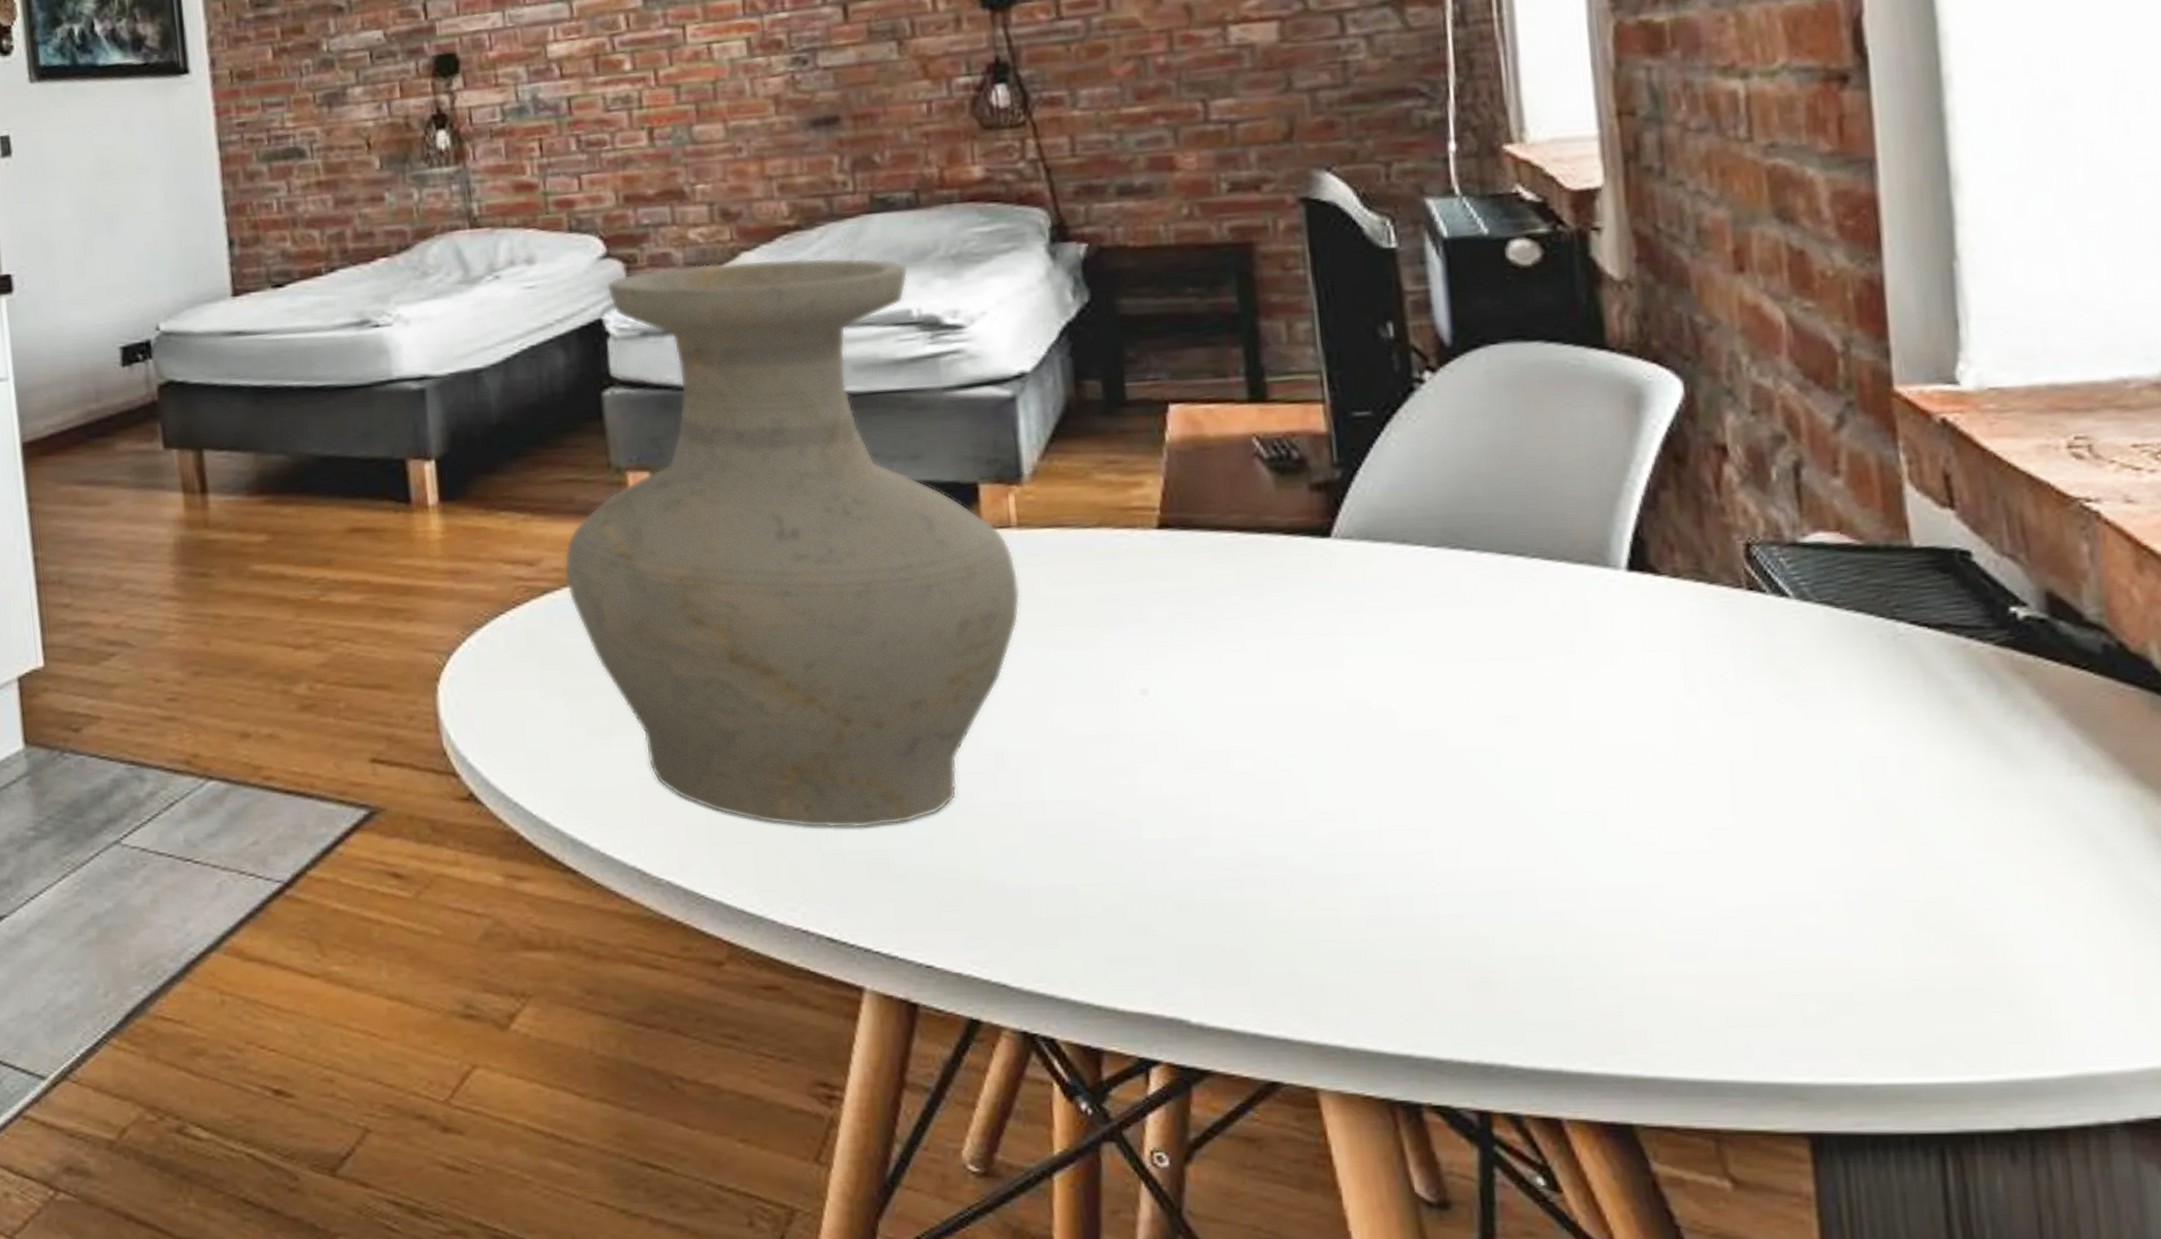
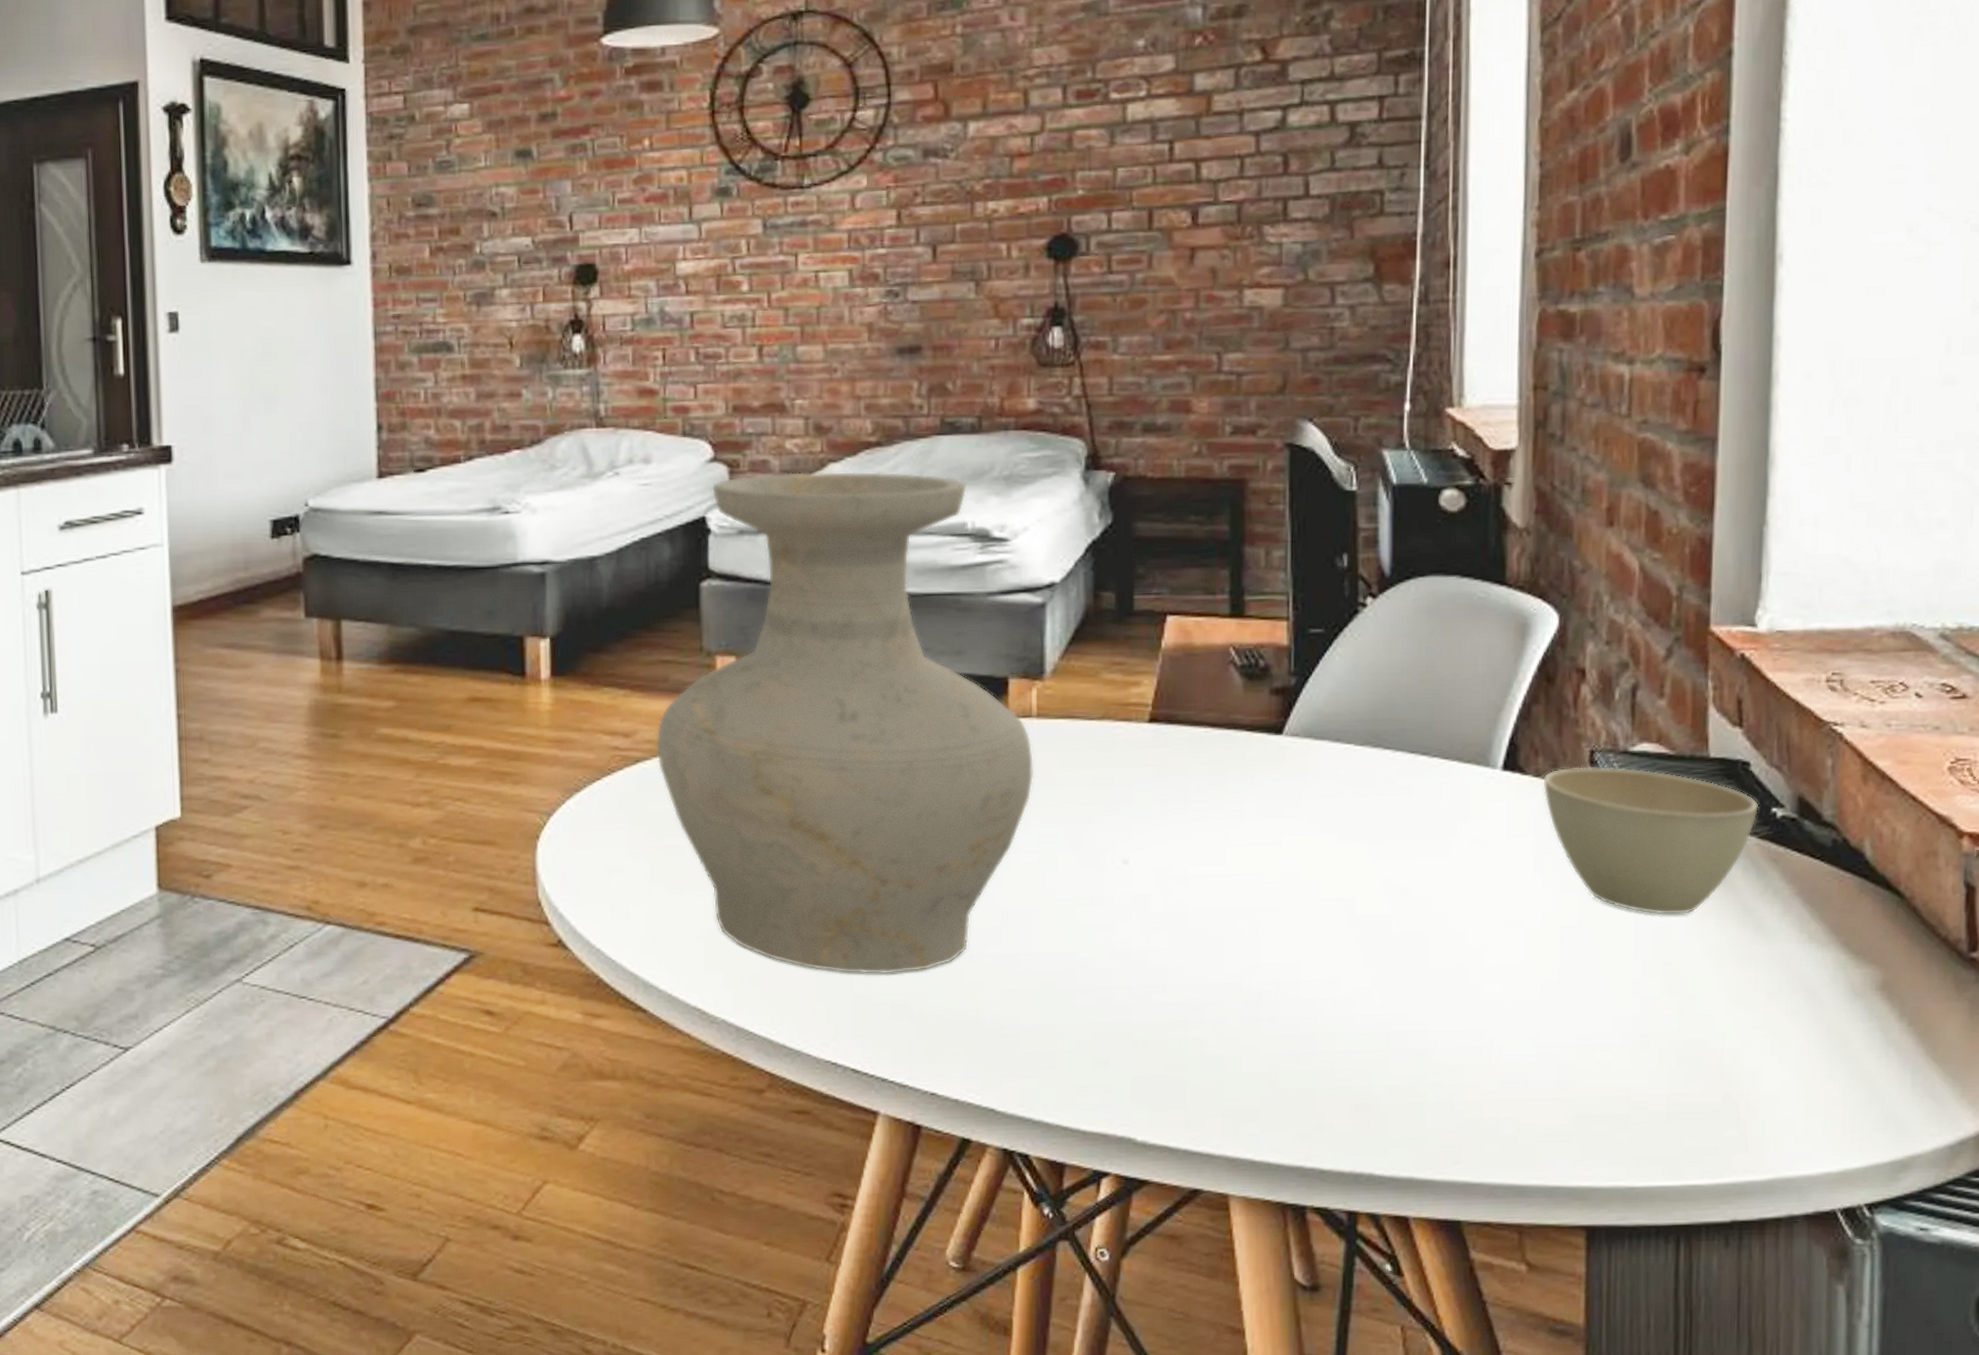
cup: none [1684,562,1992,744] -> present [1543,766,1759,916]

